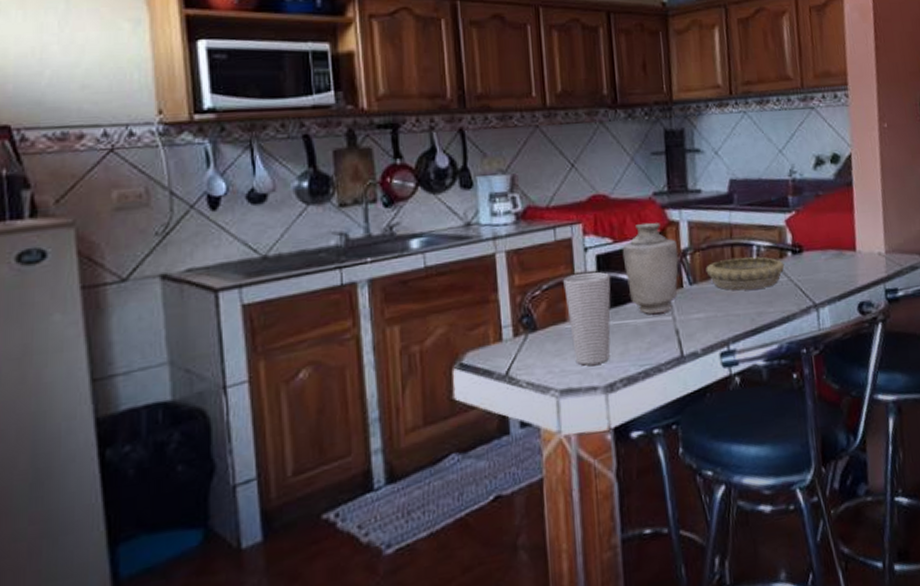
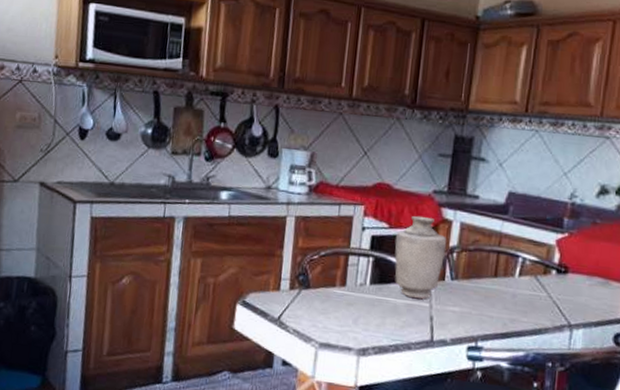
cup: present [563,271,611,366] -> none [337,247,381,330]
decorative bowl: present [706,256,785,291] -> none [469,263,547,299]

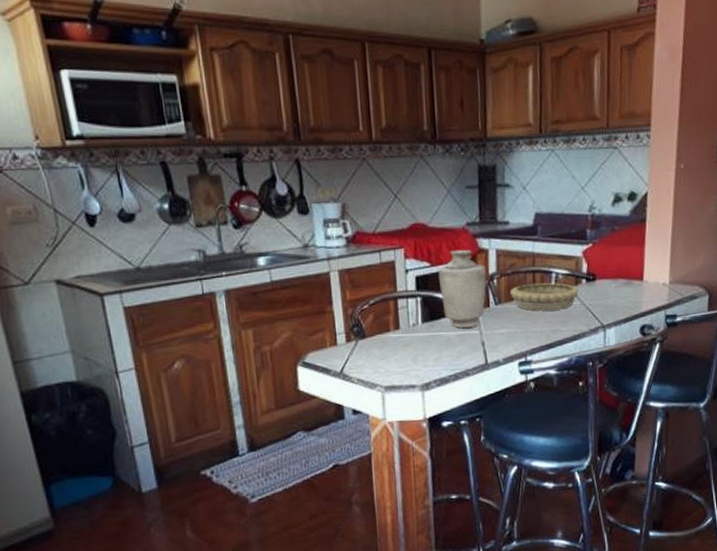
decorative bowl: none [469,263,547,299] -> present [510,282,579,311]

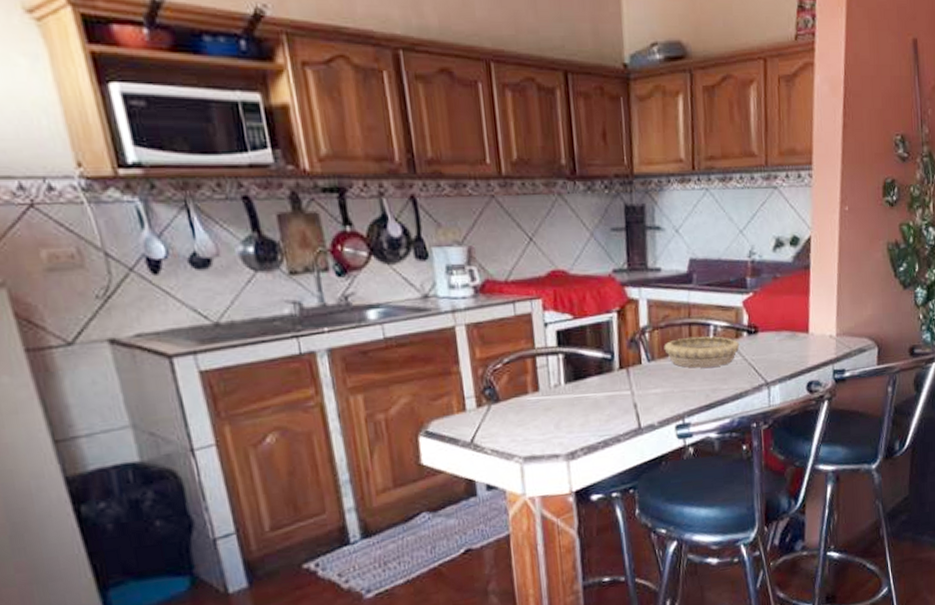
vase: present [438,249,487,329] -> none [582,299,638,389]

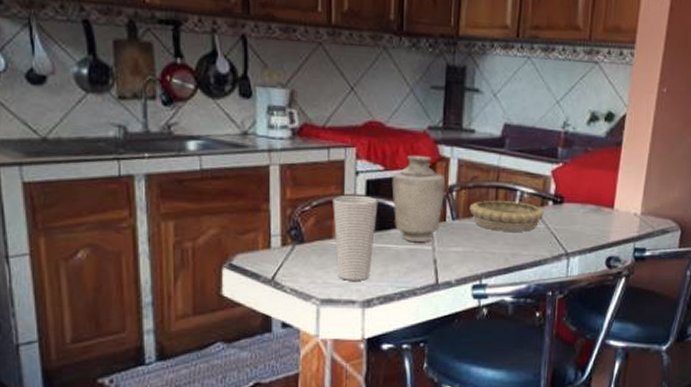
cup: none [524,346,572,435] -> present [333,195,379,281]
vase: none [582,299,638,389] -> present [391,155,446,243]

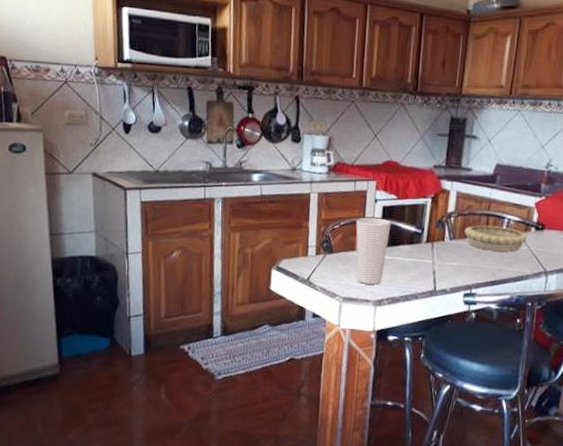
vase: present [391,155,446,243] -> none [402,187,446,257]

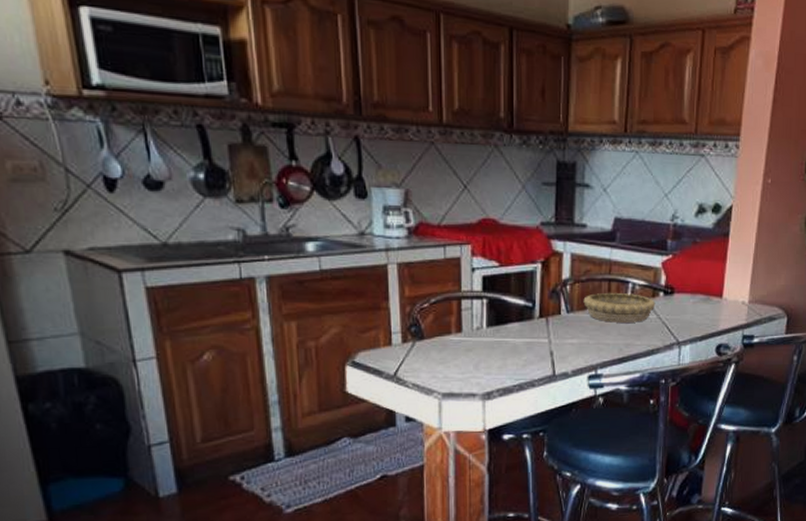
cup: present [356,217,392,285] -> none [450,291,495,374]

